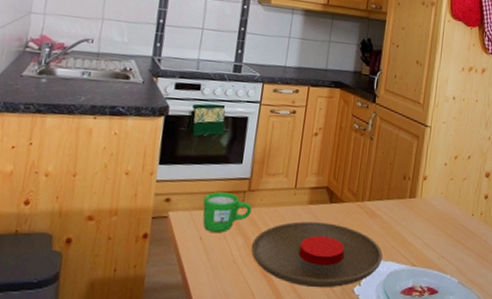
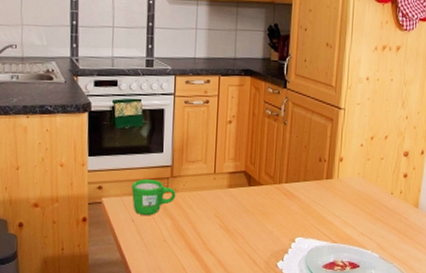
plate: present [251,221,383,288] -> none [178,204,303,263]

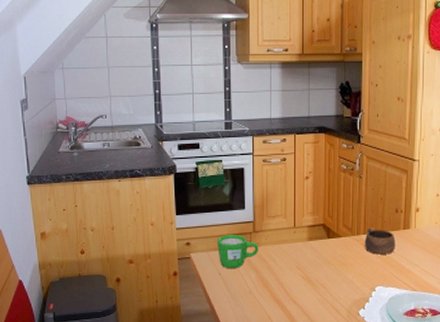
cup: none [286,176,318,205] -> present [364,227,396,255]

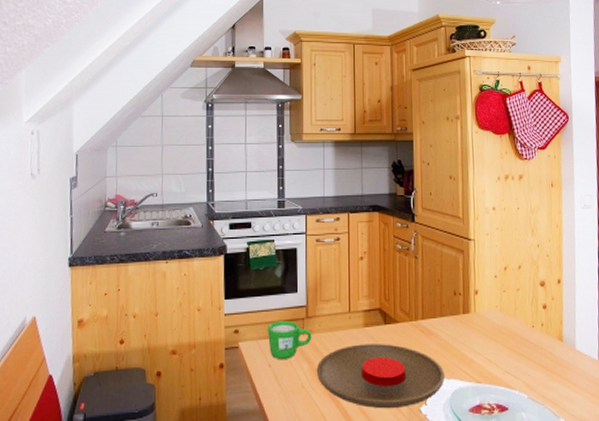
plate: none [263,256,382,312] -> present [316,344,444,409]
cup: present [364,227,396,255] -> none [423,312,456,342]

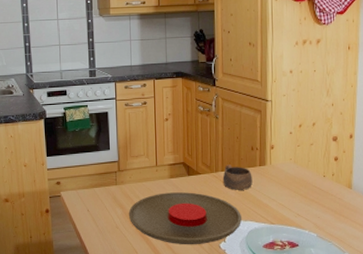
mug: present [267,321,312,359] -> none [84,174,124,205]
cup: none [423,312,456,342] -> present [222,165,252,190]

